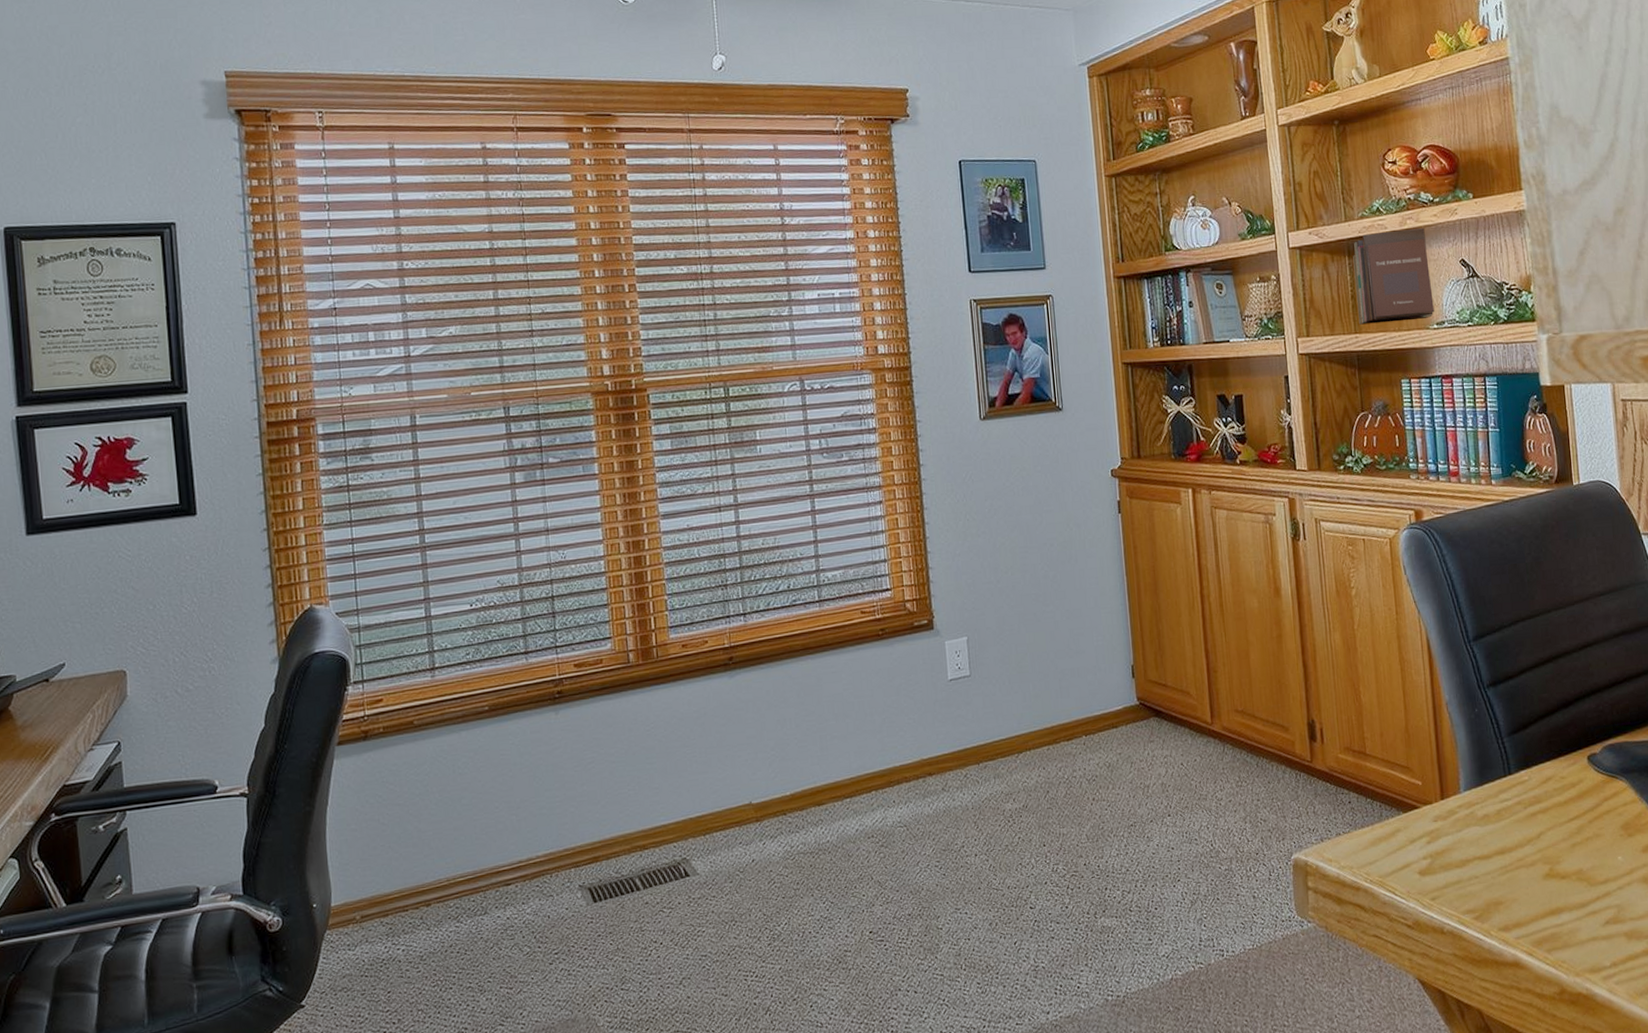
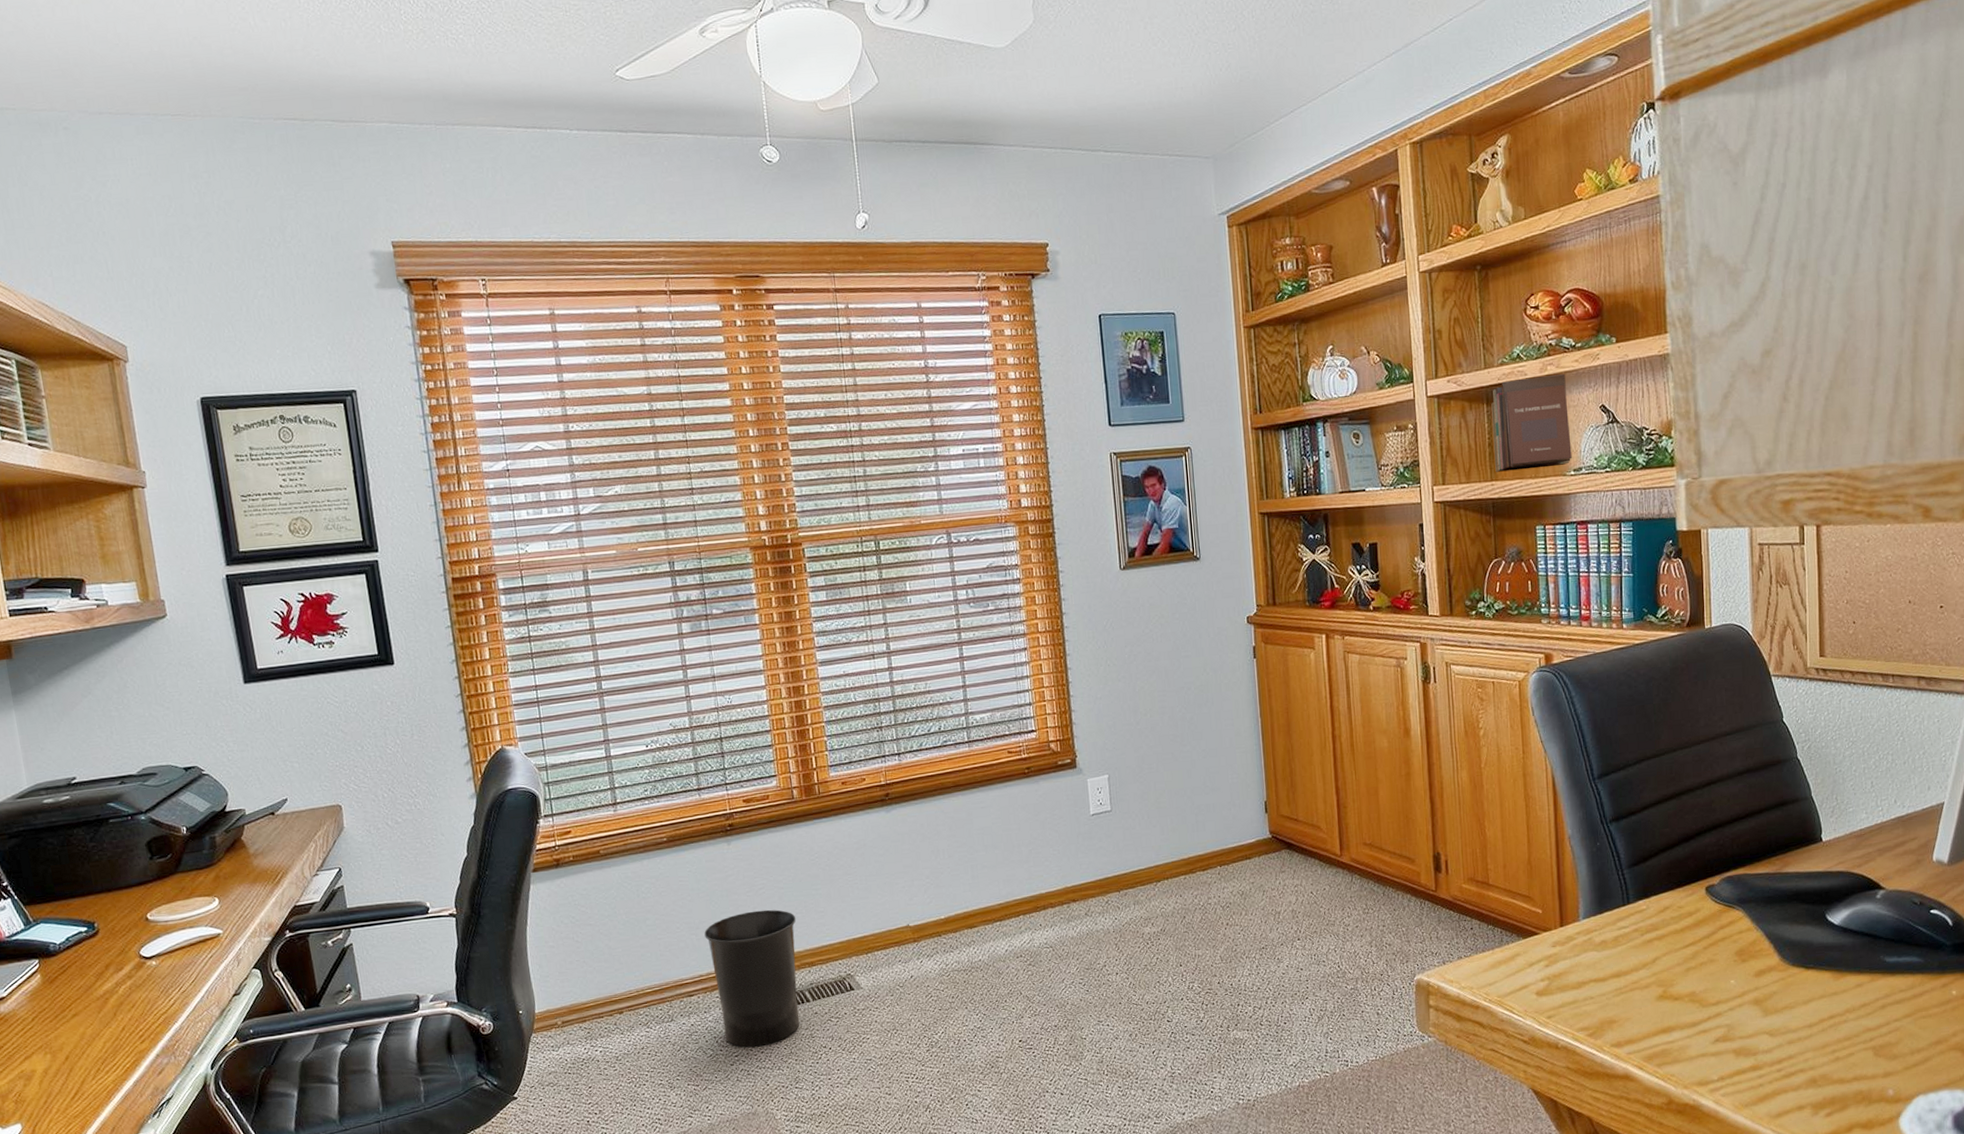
waste bin: none [525,786,629,943] -> present [704,909,800,1047]

